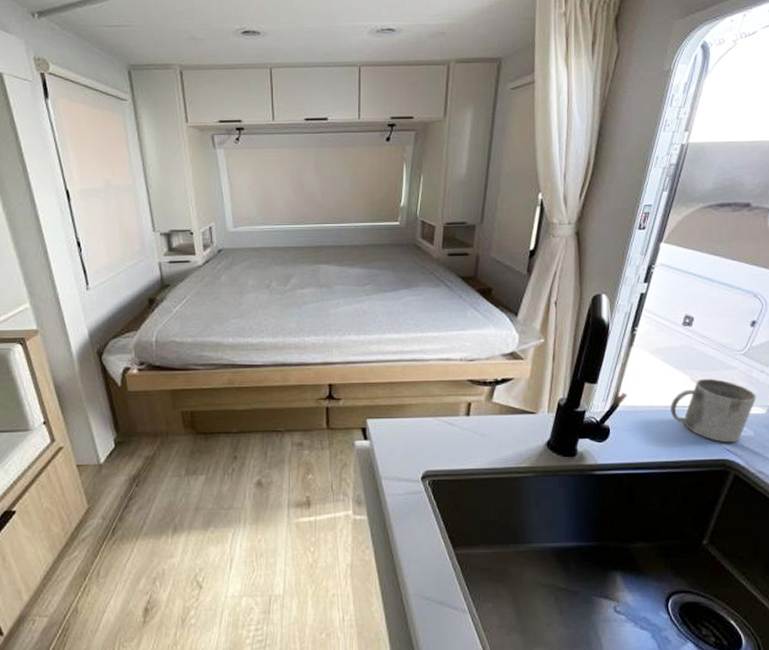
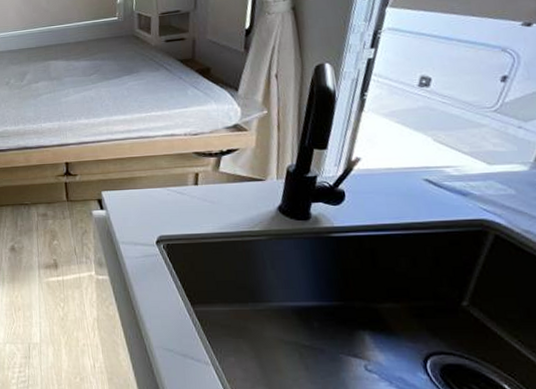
mug: present [670,378,757,443] -> none [411,137,516,203]

